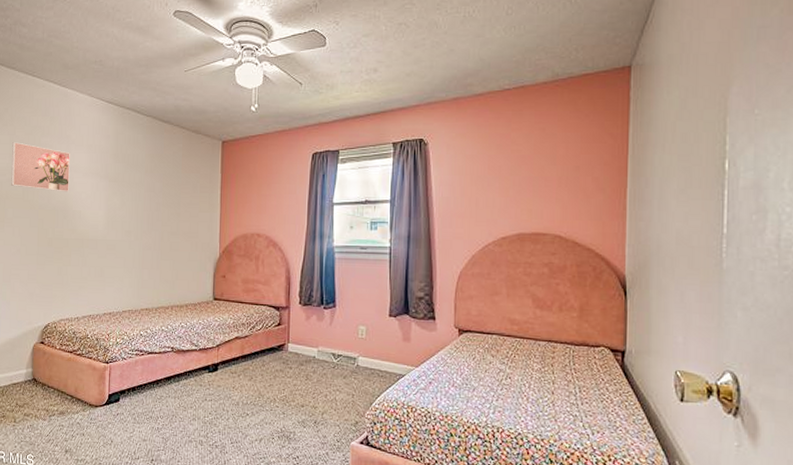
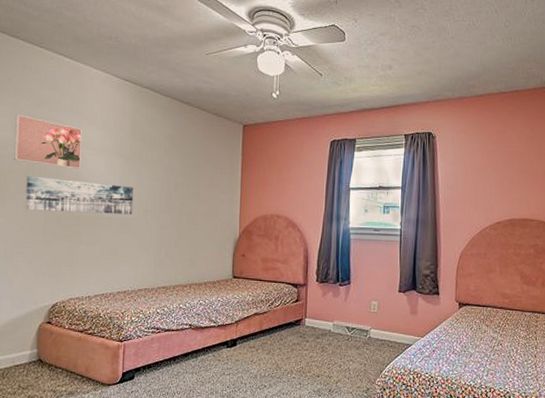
wall art: none [21,200,118,236] -> present [25,175,134,215]

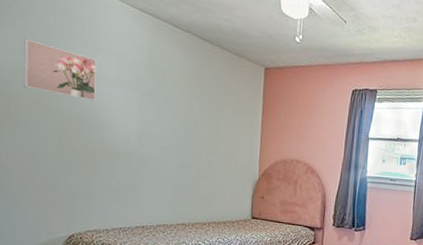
wall art: present [25,175,134,215] -> none [38,104,152,151]

